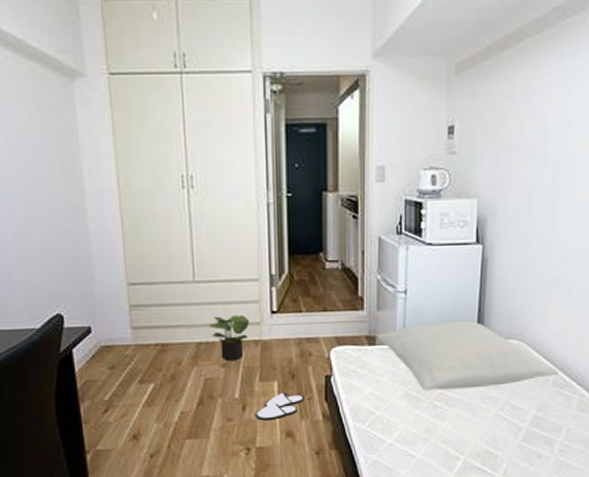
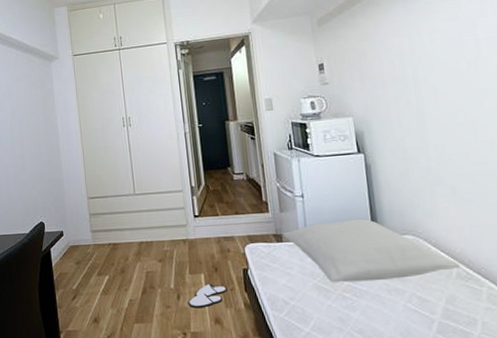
potted plant: present [208,315,249,362] -> none [147,219,178,257]

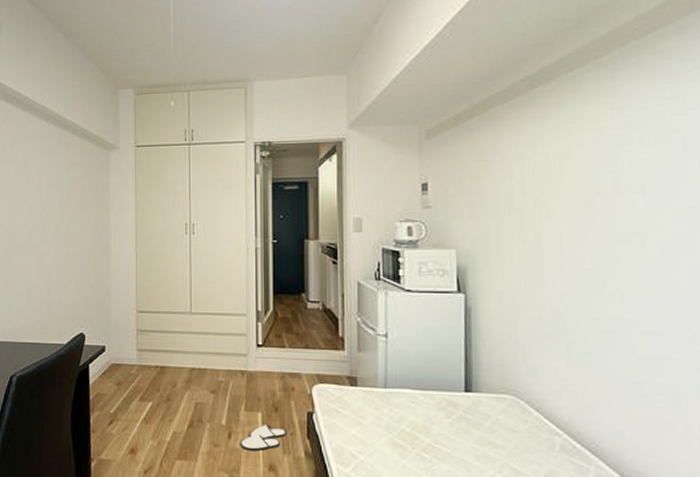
pillow: present [282,218,460,283] -> none [358,369,566,444]

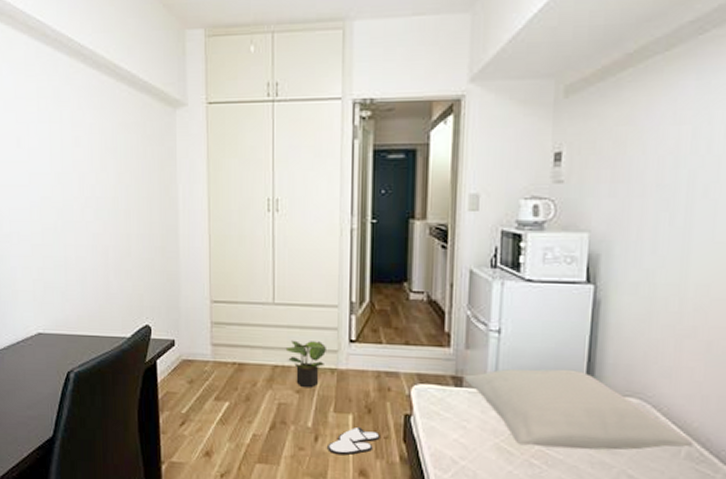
potted plant: none [201,345,237,389] -> present [285,340,326,388]
pillow: none [358,369,566,444] -> present [463,369,694,451]

